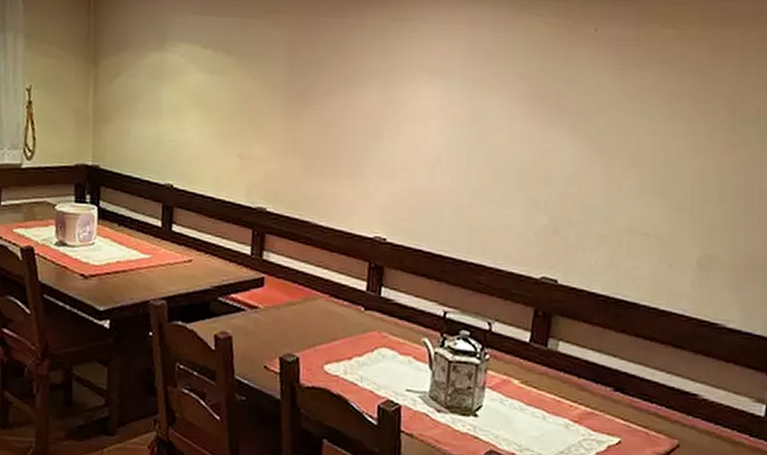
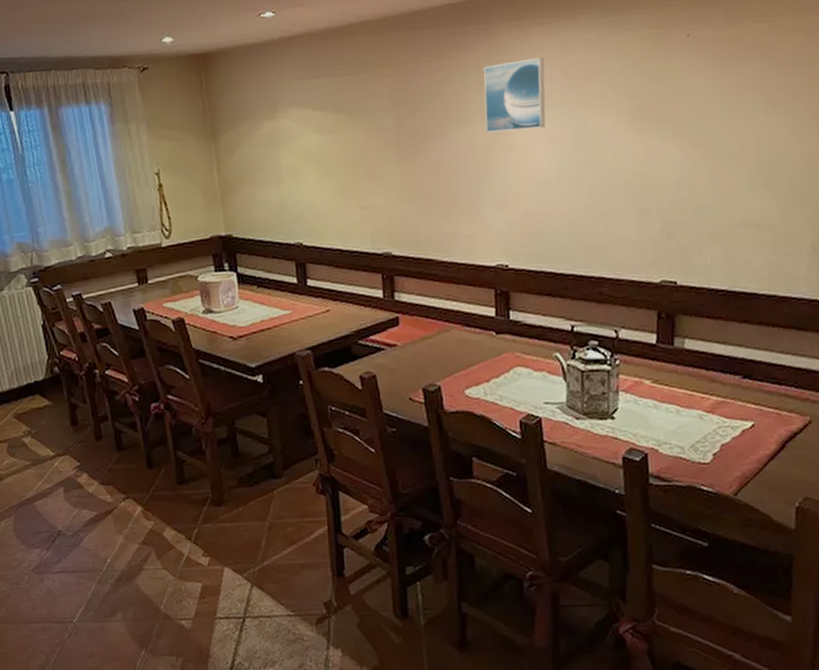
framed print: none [381,29,448,102] -> present [484,57,546,133]

